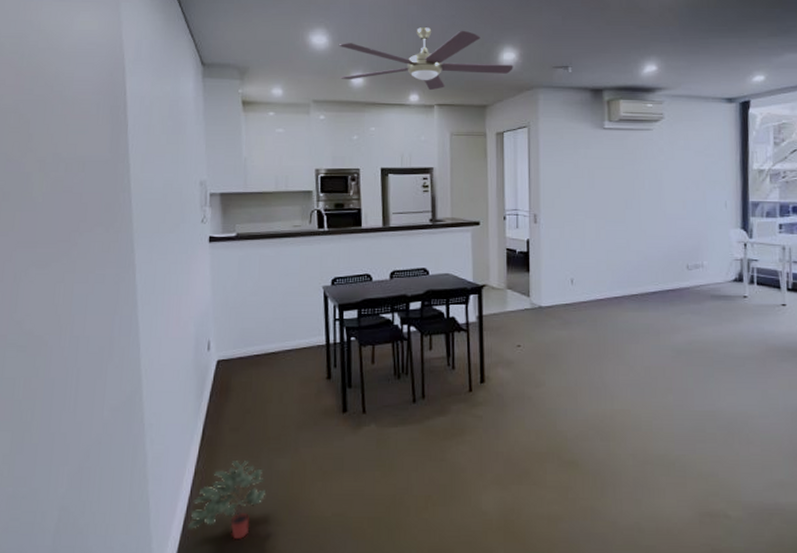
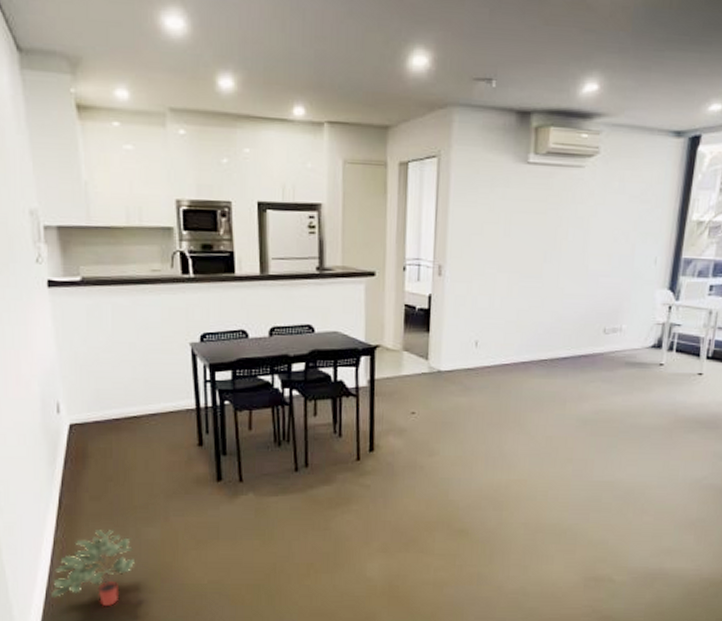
electric fan: present [338,27,513,91] -> none [200,13,425,103]

